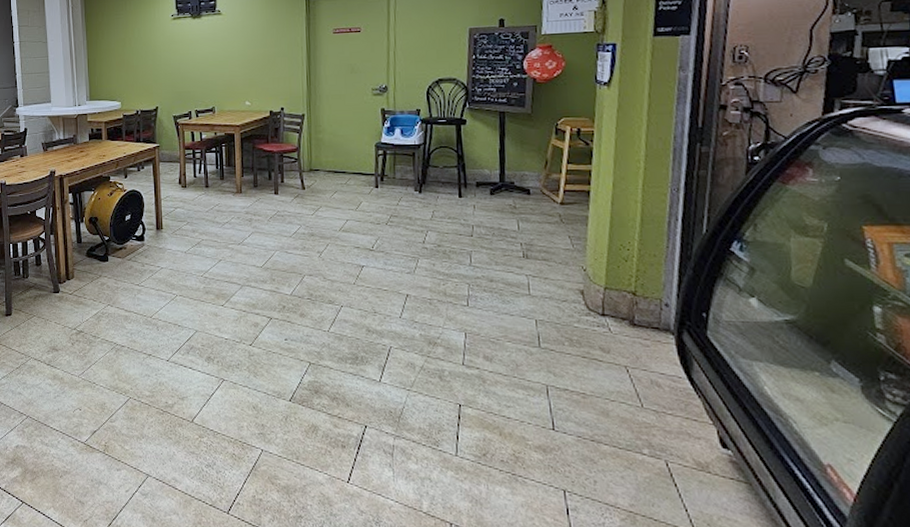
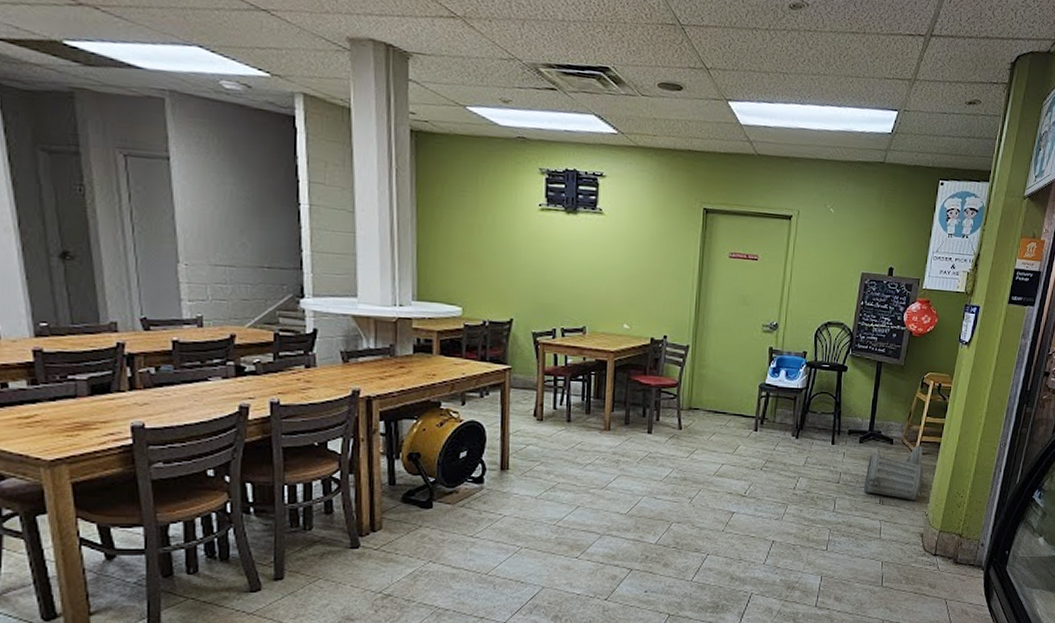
trash can: none [502,194,573,254] -> present [864,445,923,501]

